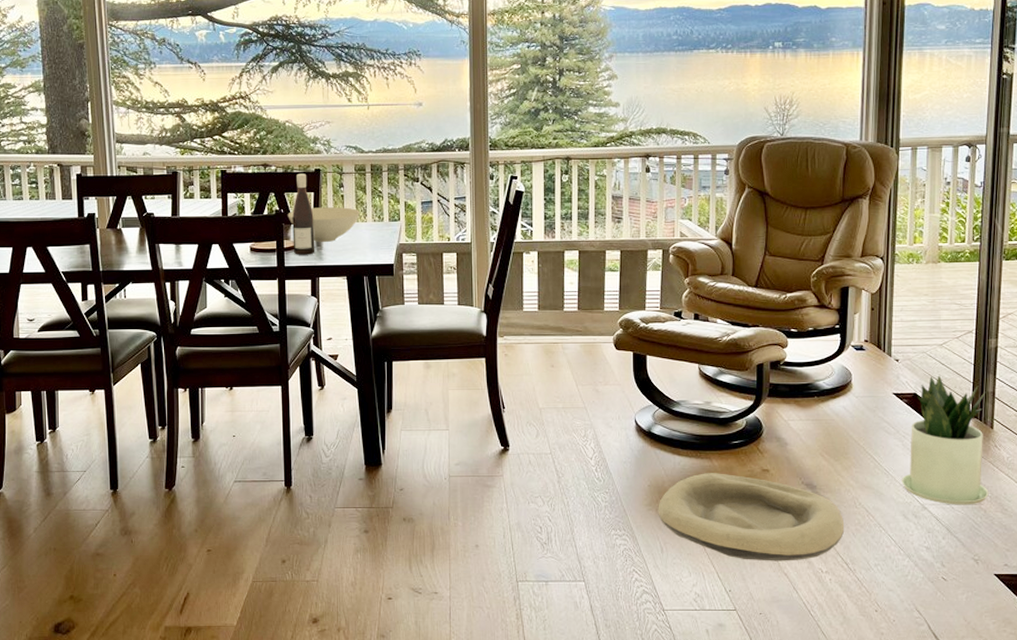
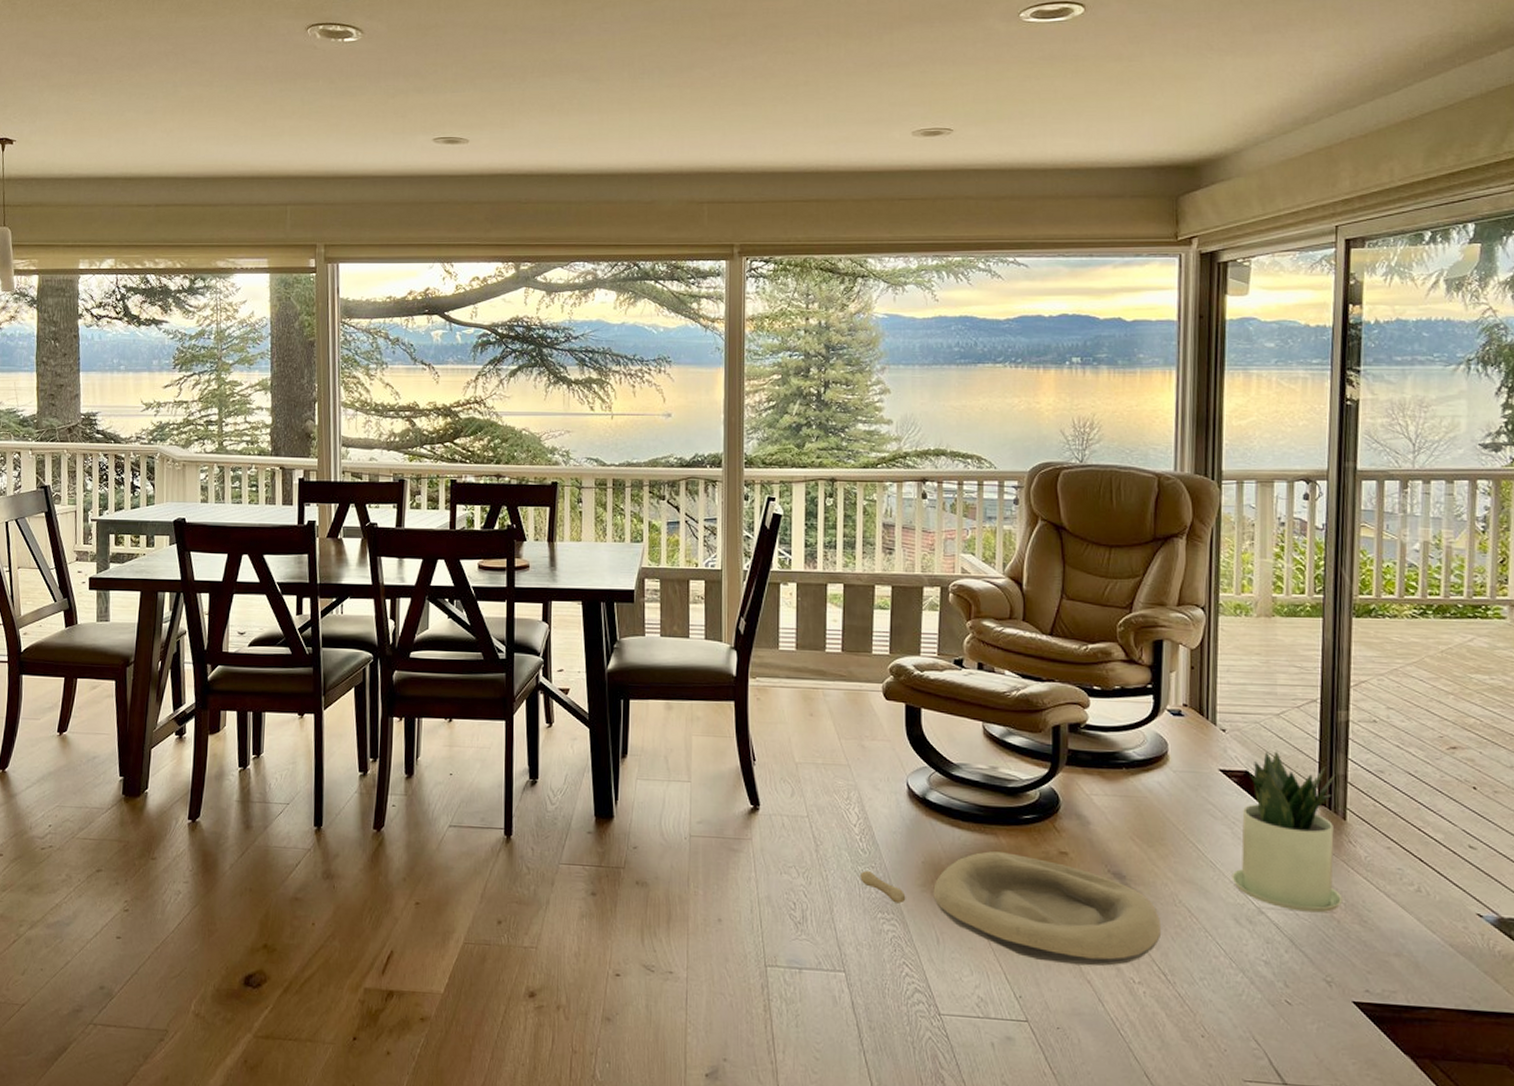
bowl: present [288,207,360,243] -> none [520,524,599,563]
bottle: present [292,173,315,255] -> none [524,486,549,576]
dog toy: none [596,496,635,521] -> present [860,871,906,904]

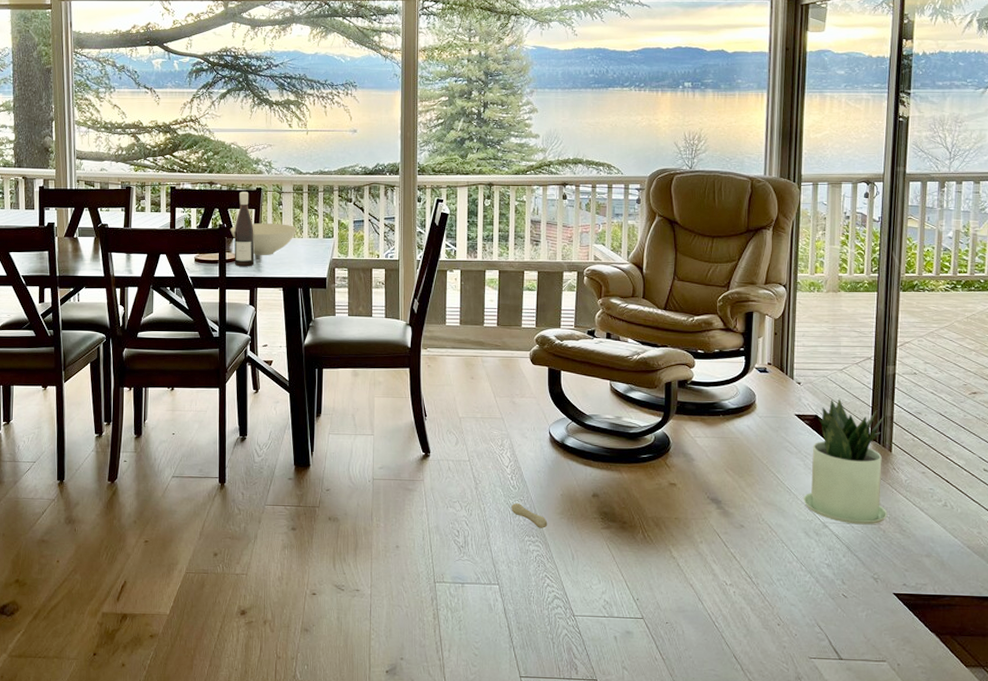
bowl: none [520,524,599,563] -> present [230,223,297,256]
bottle: none [524,486,549,576] -> present [234,191,255,267]
dog bed: present [933,851,1162,966] -> none [570,485,748,573]

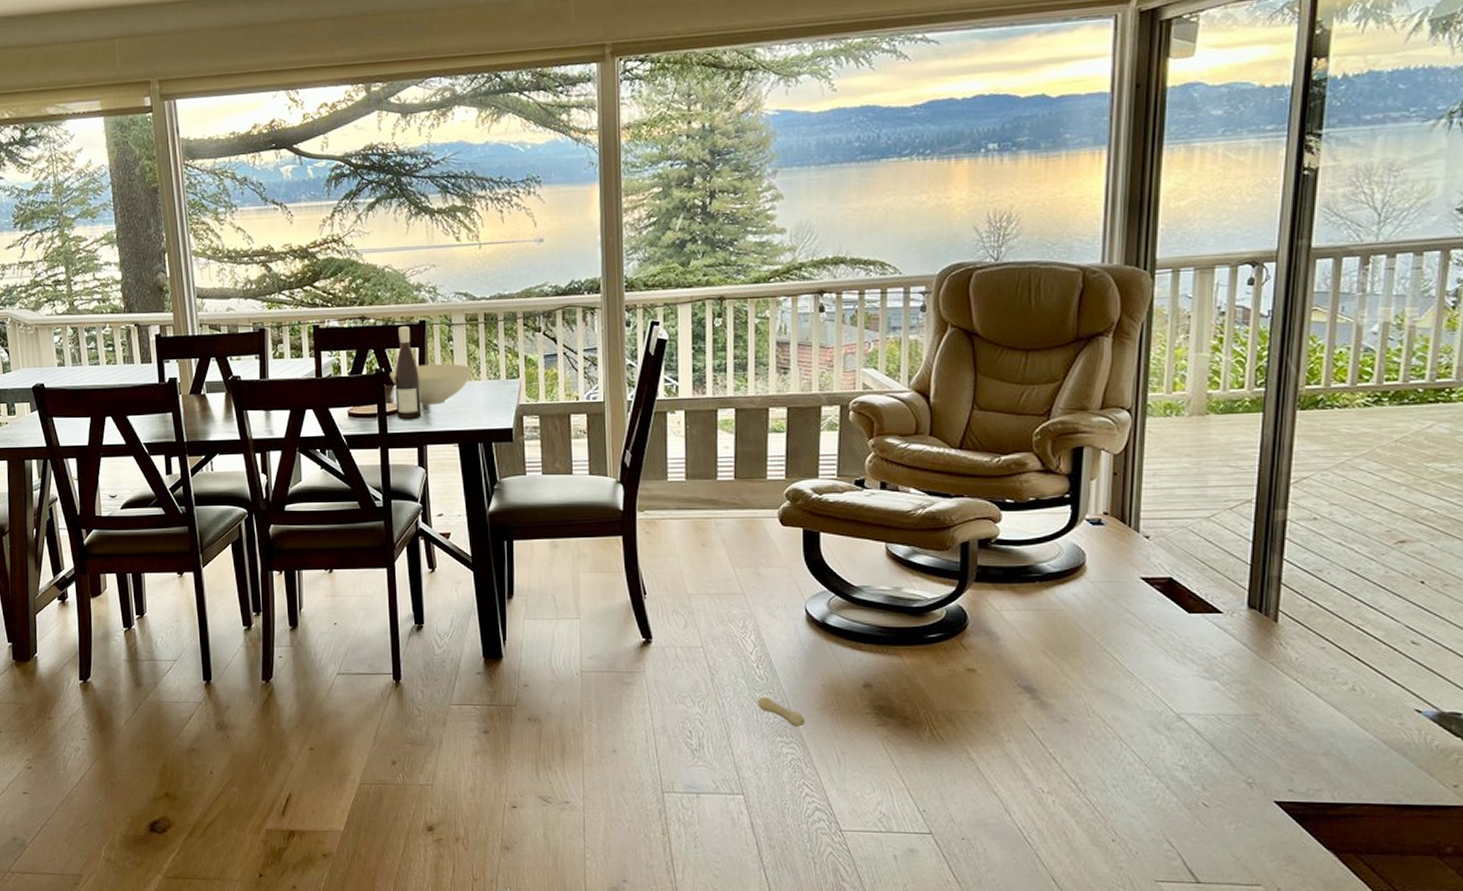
planter: present [803,399,888,525] -> none [1150,557,1269,716]

